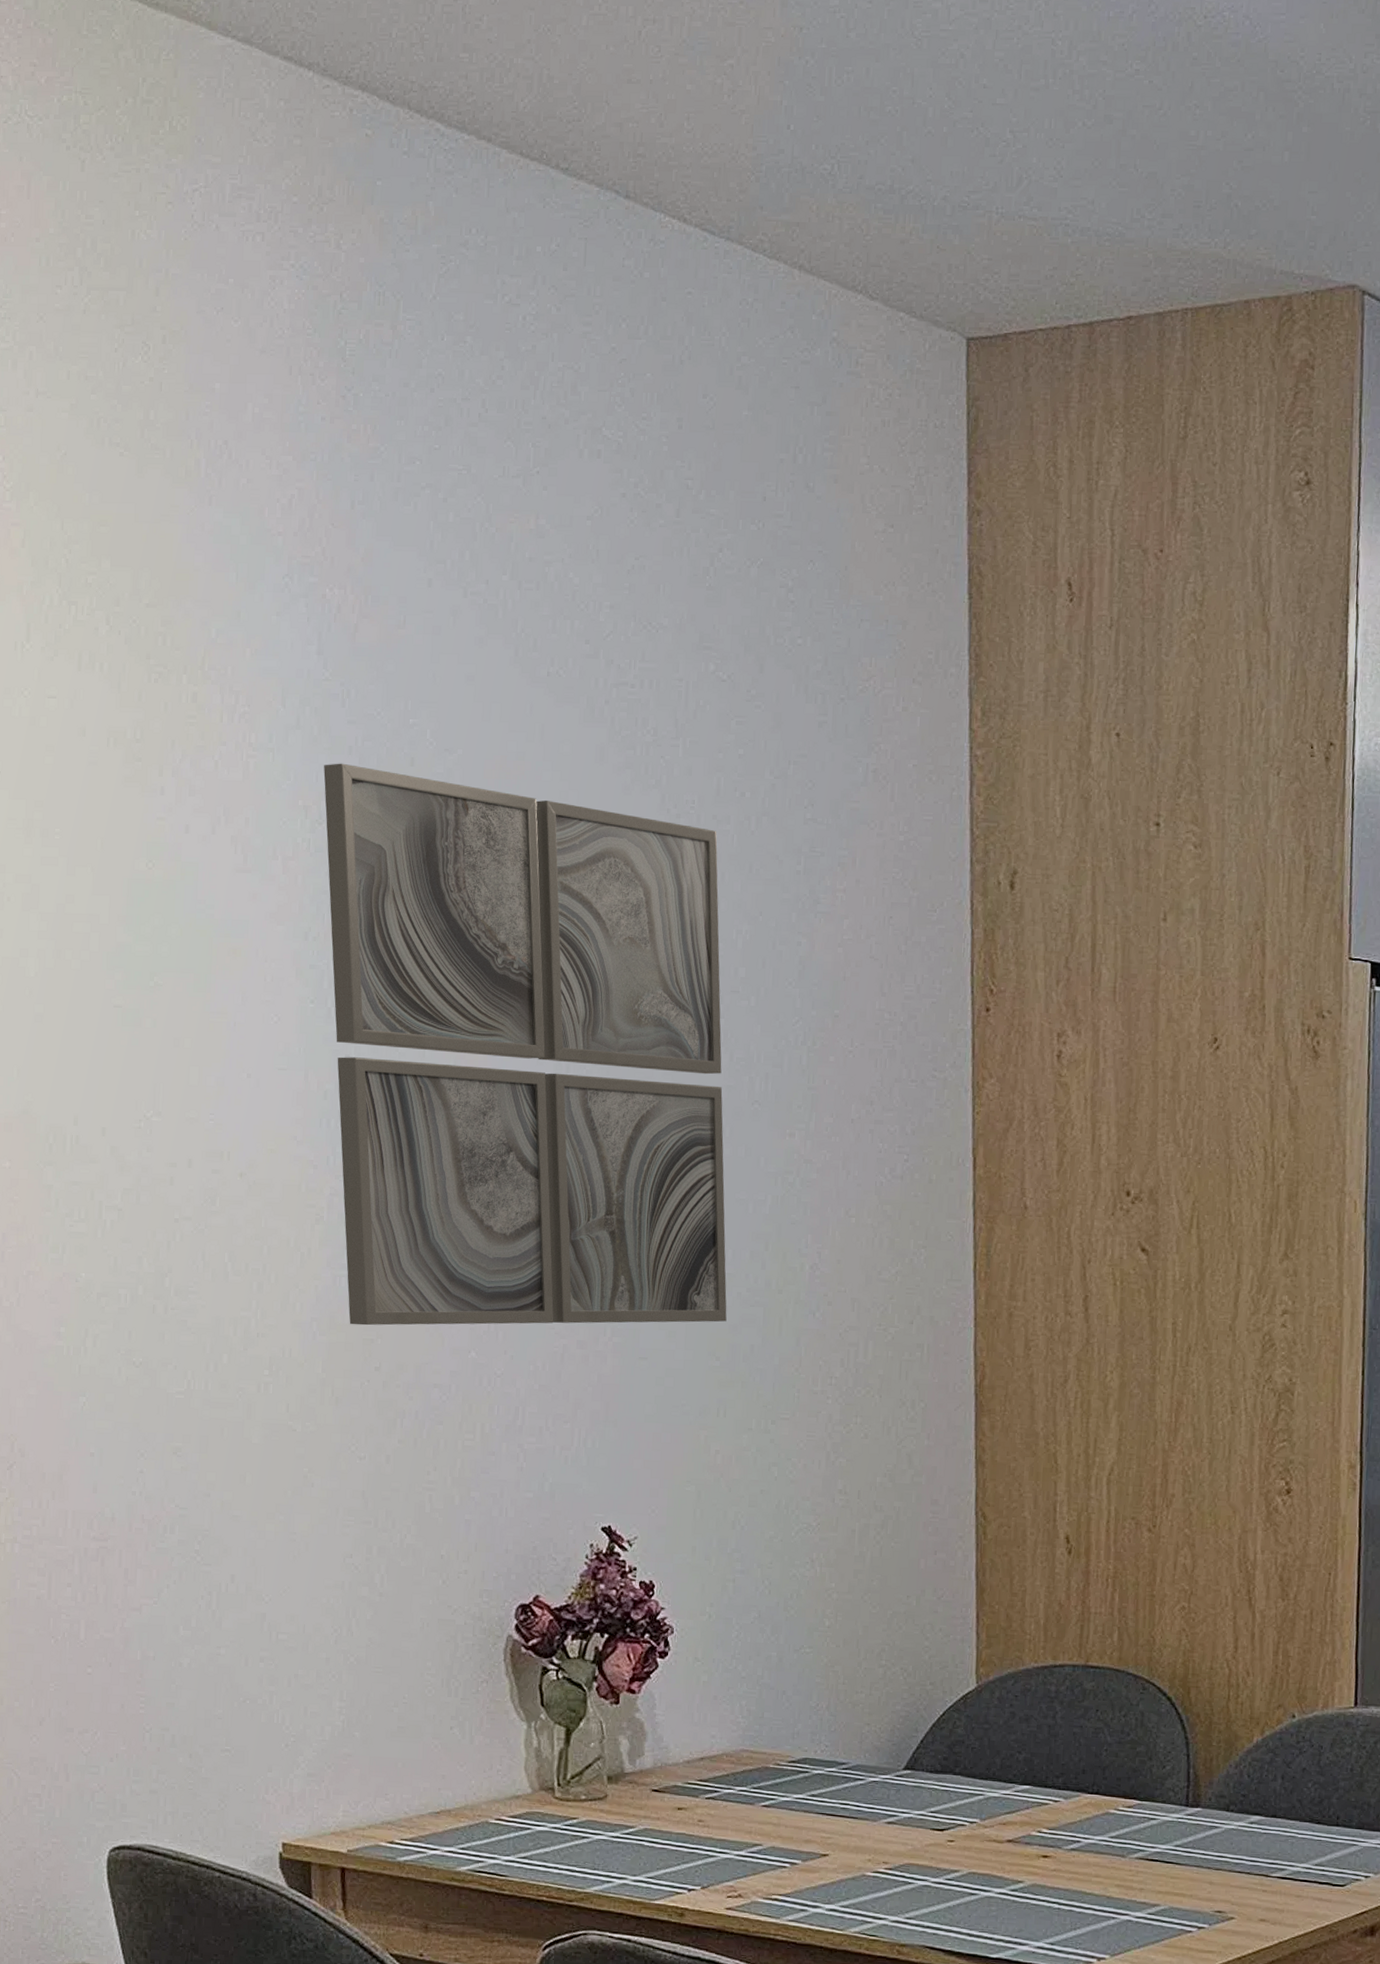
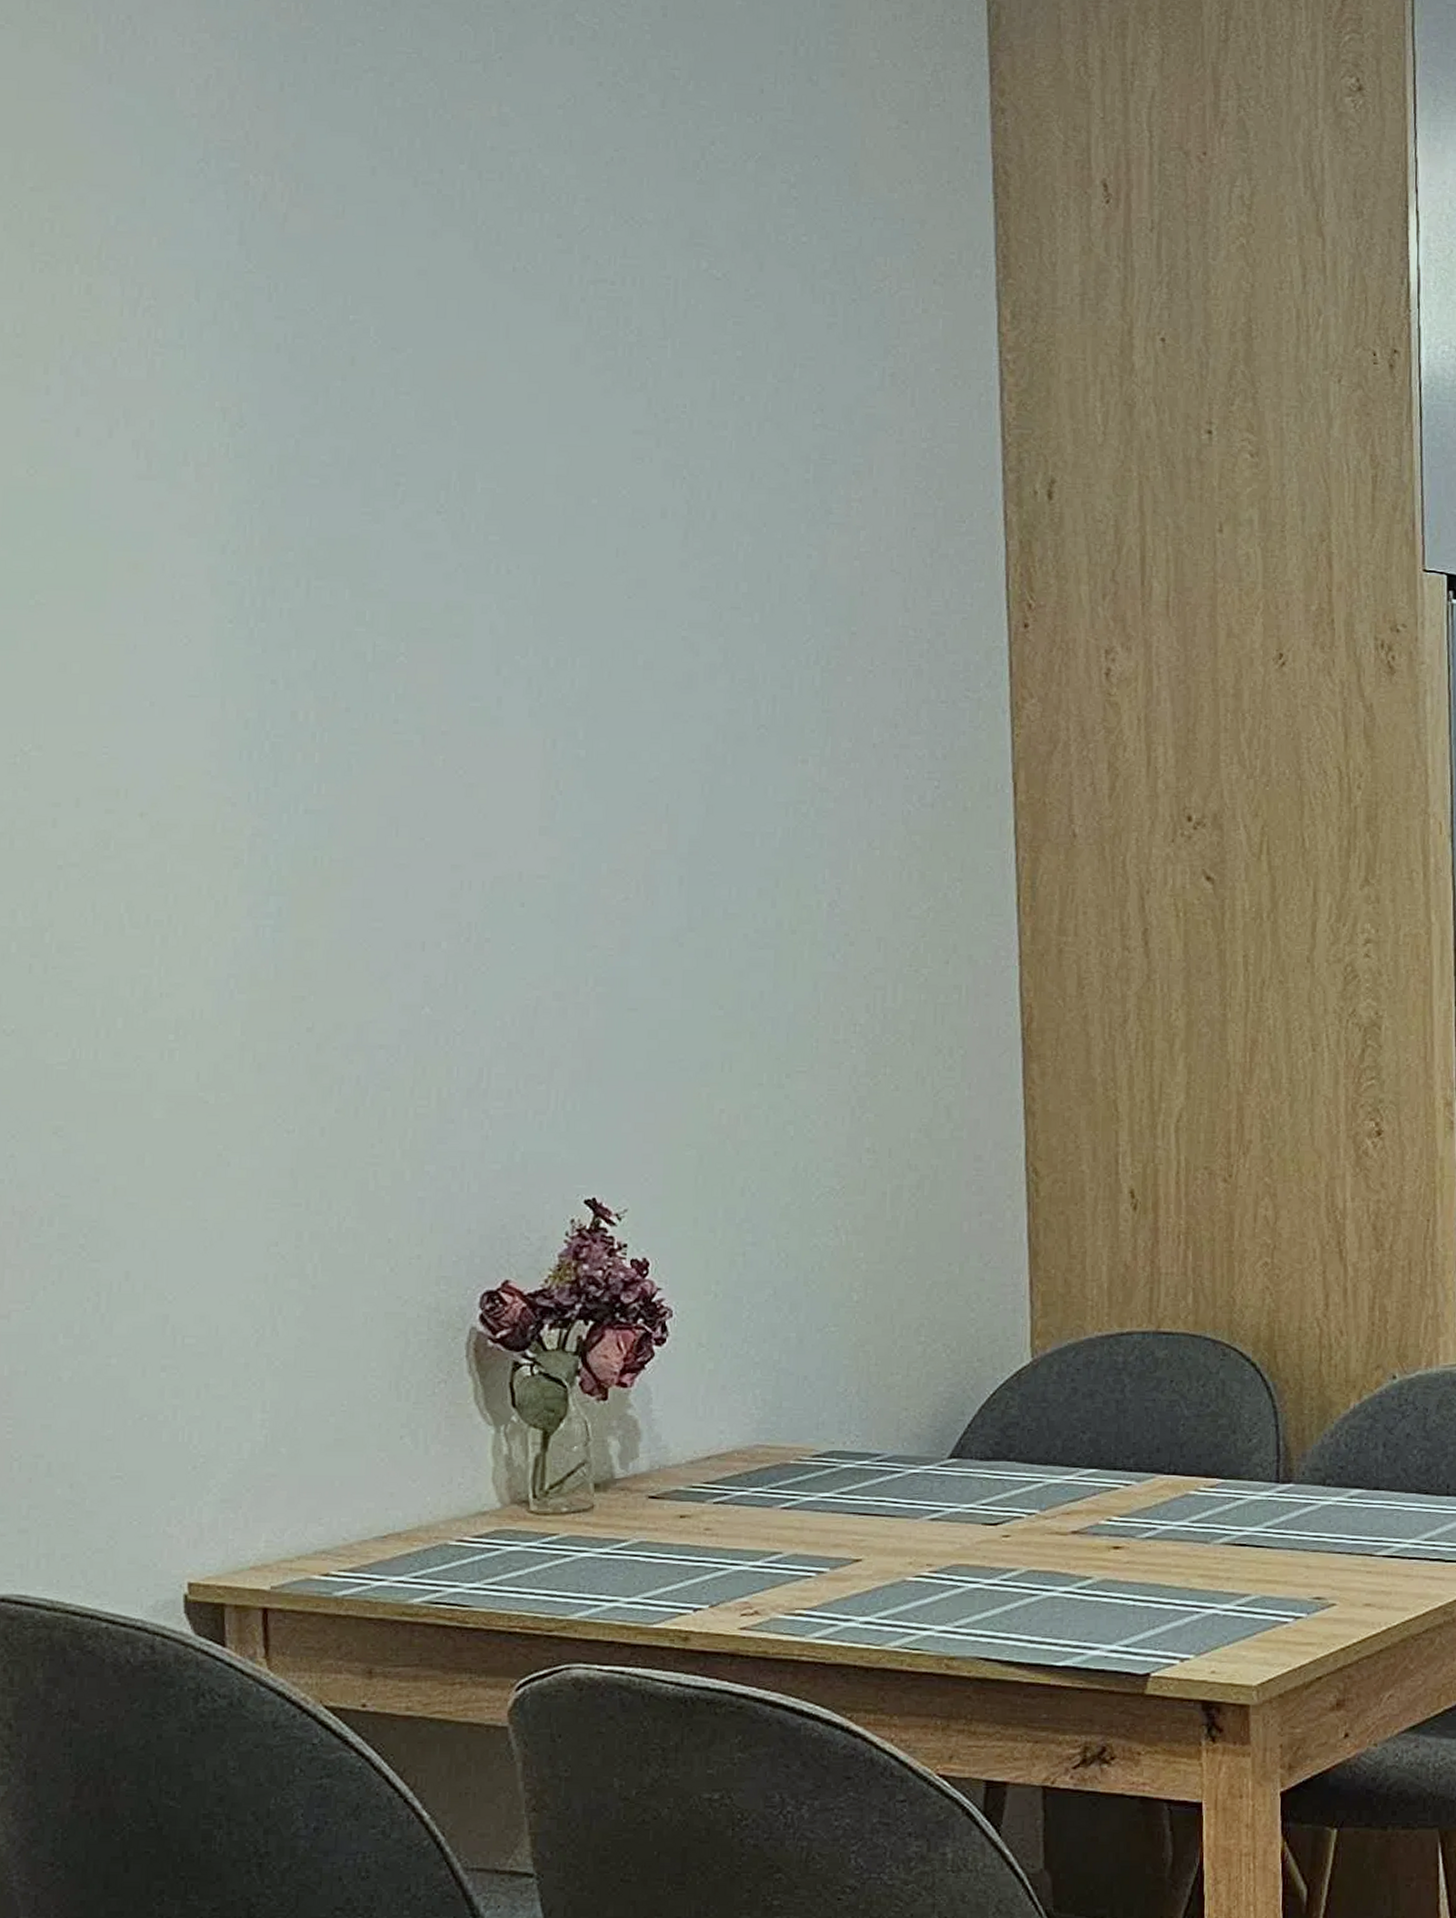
wall art: present [323,763,727,1326] -> none [246,361,732,981]

